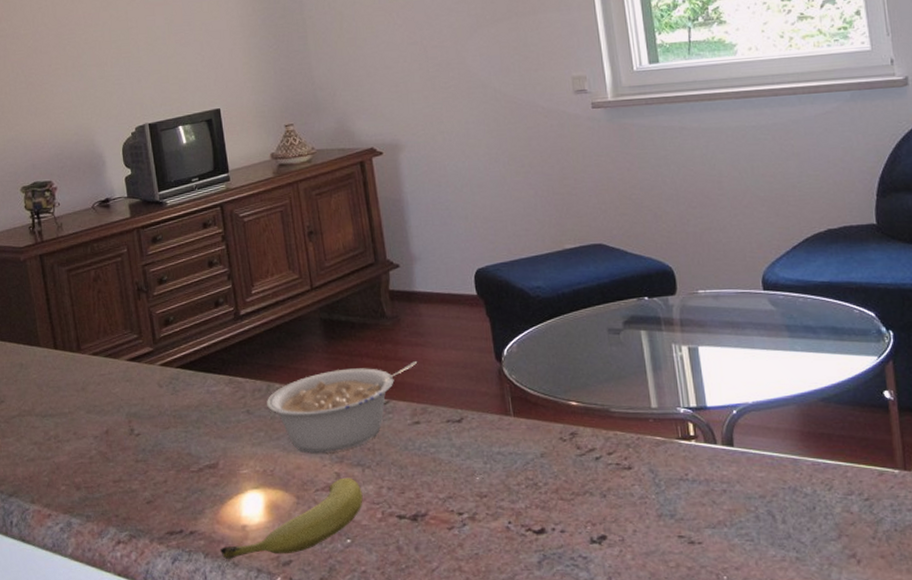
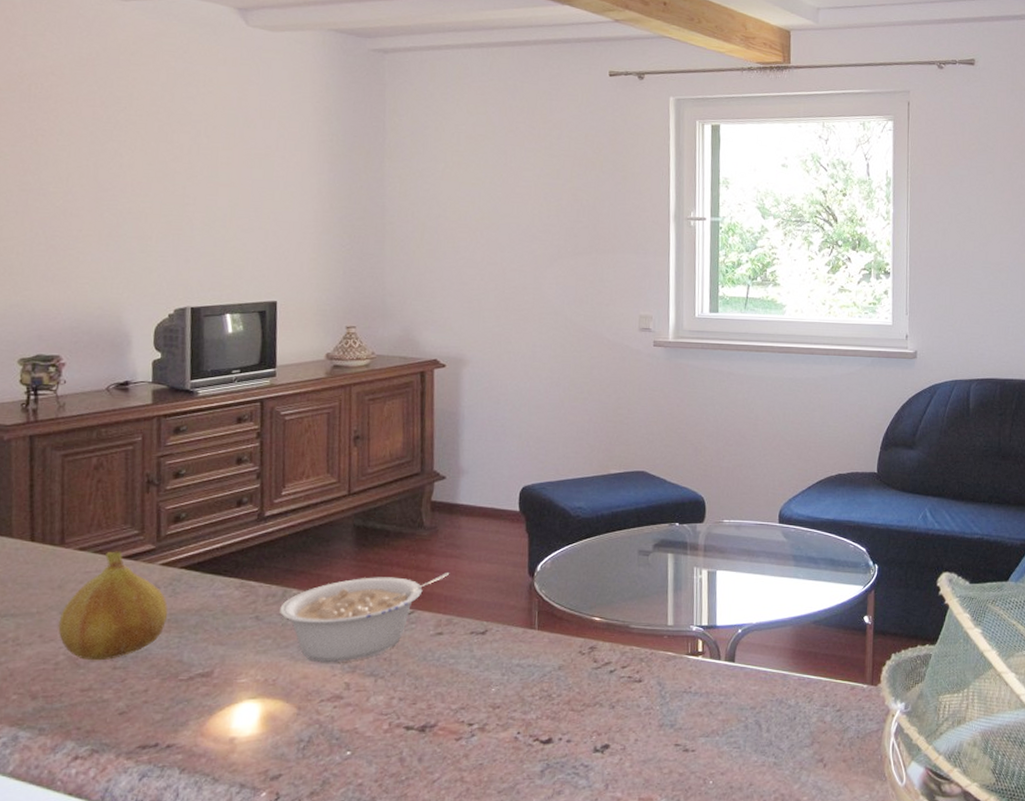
fruit: none [87,353,173,455] -> present [58,550,168,661]
fruit: present [220,477,363,560] -> none [200,688,371,775]

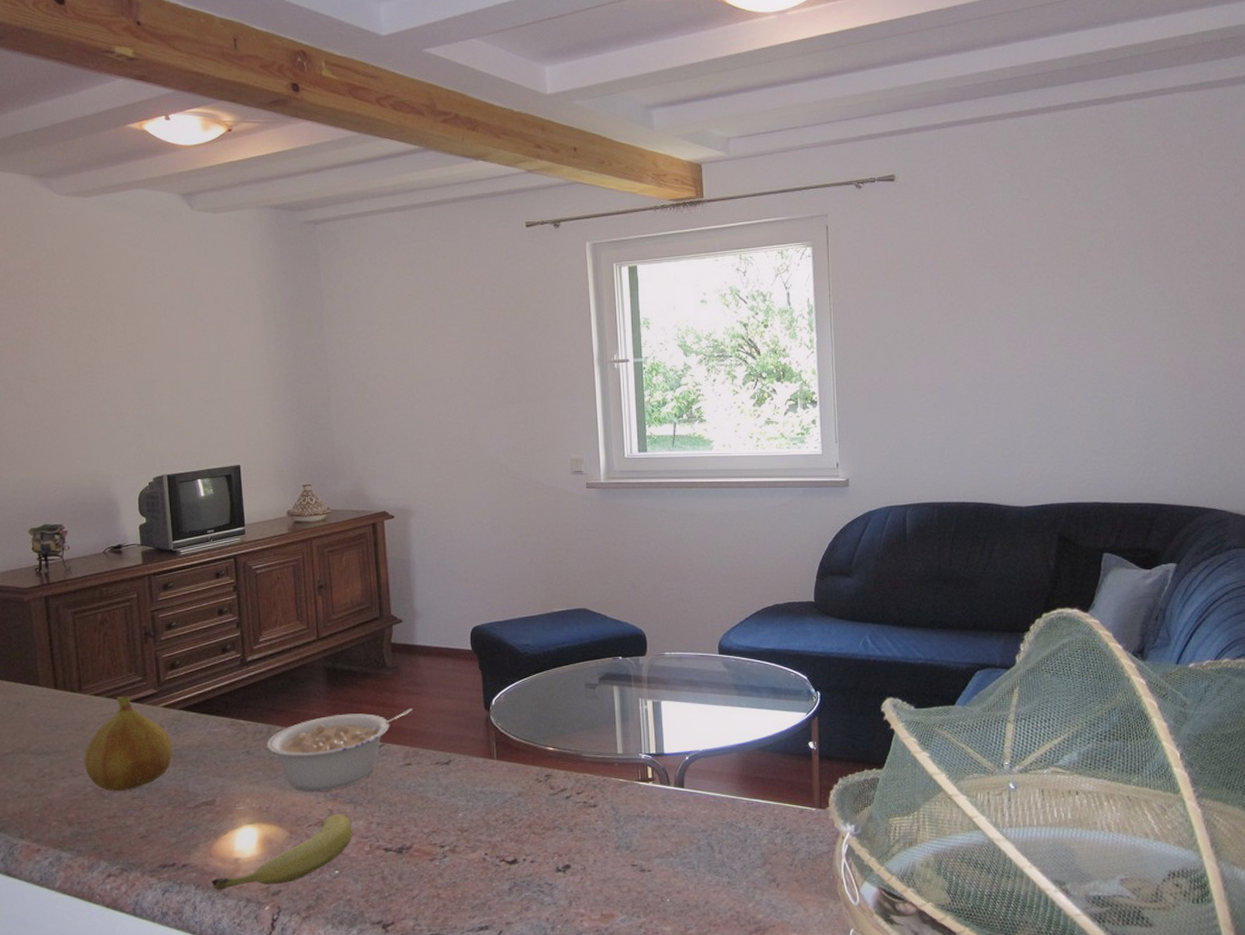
fruit: none [200,688,371,775] -> present [212,814,353,891]

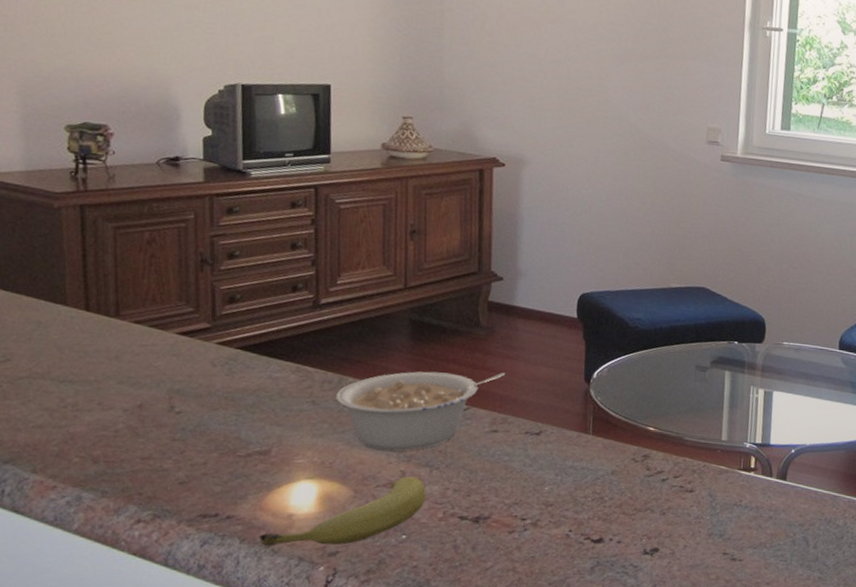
fruit: present [84,694,173,792] -> none [116,326,225,432]

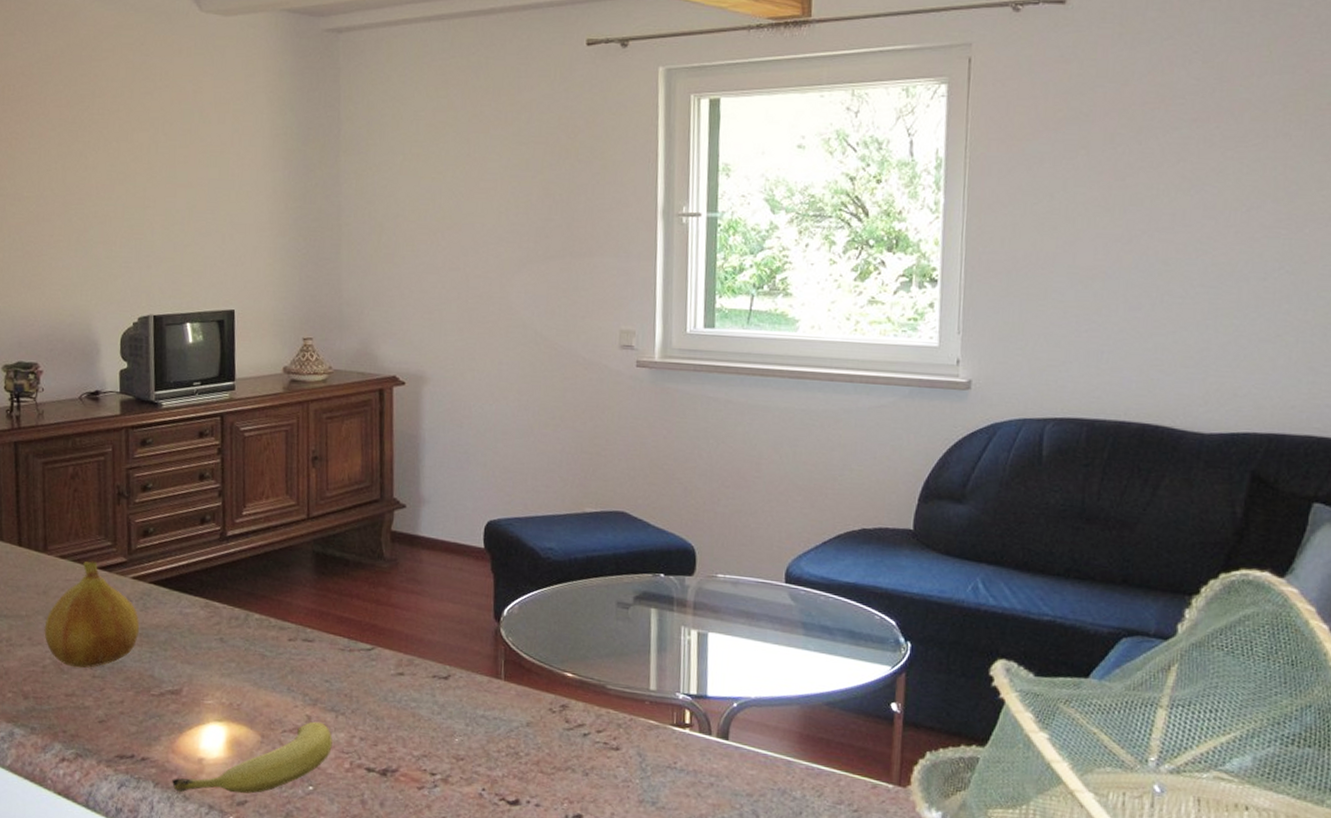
fruit: none [116,326,225,432] -> present [44,560,140,668]
legume: present [336,371,506,451] -> none [243,607,411,694]

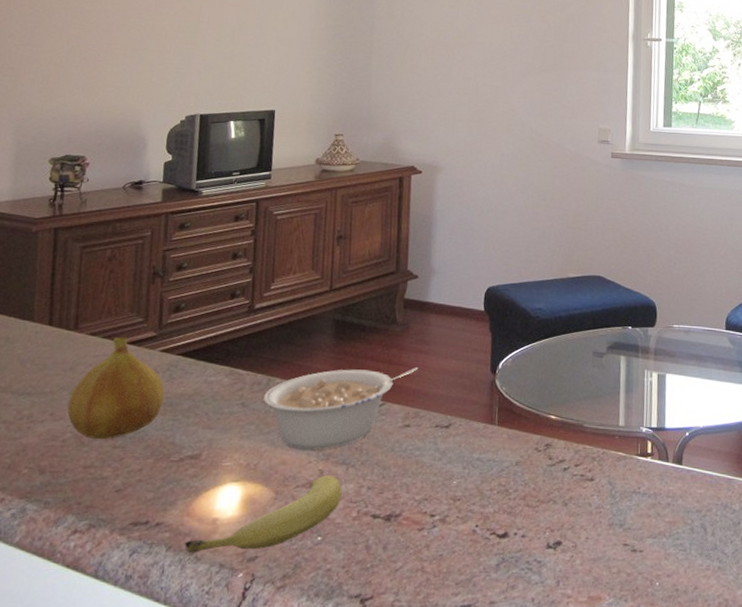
legume: none [243,607,411,694] -> present [263,366,419,450]

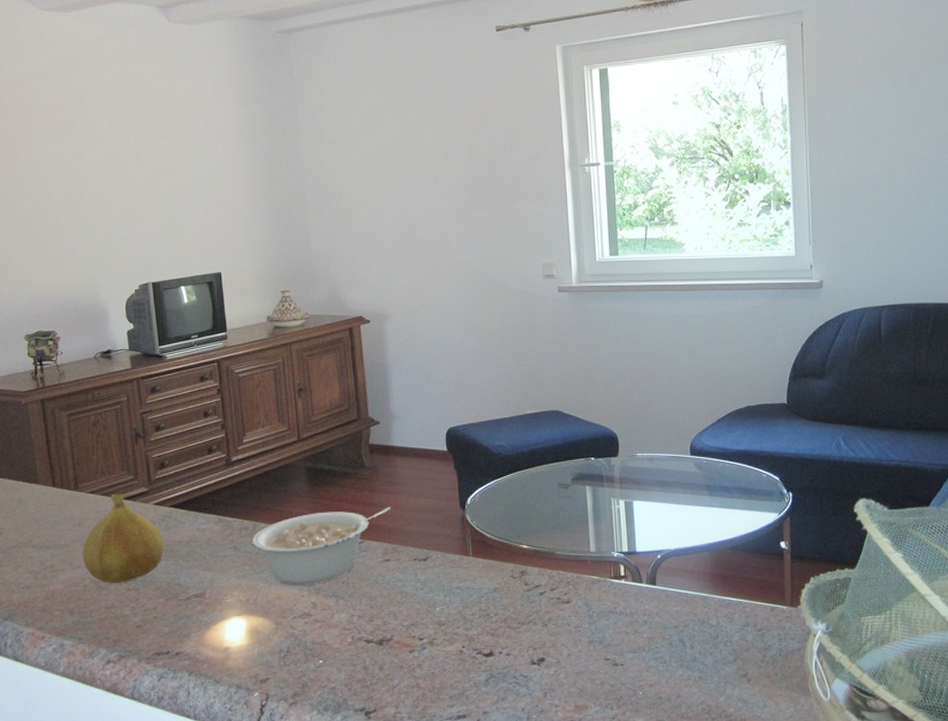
fruit: present [185,475,342,554] -> none [204,607,336,678]

